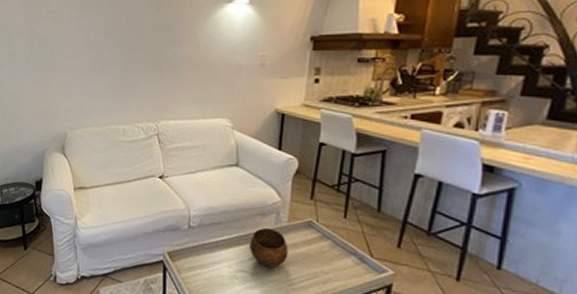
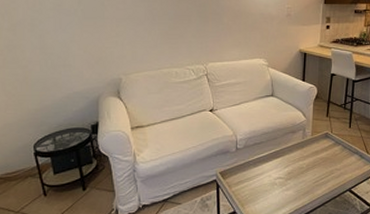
bowl: present [249,227,289,268] -> none [284,141,312,172]

